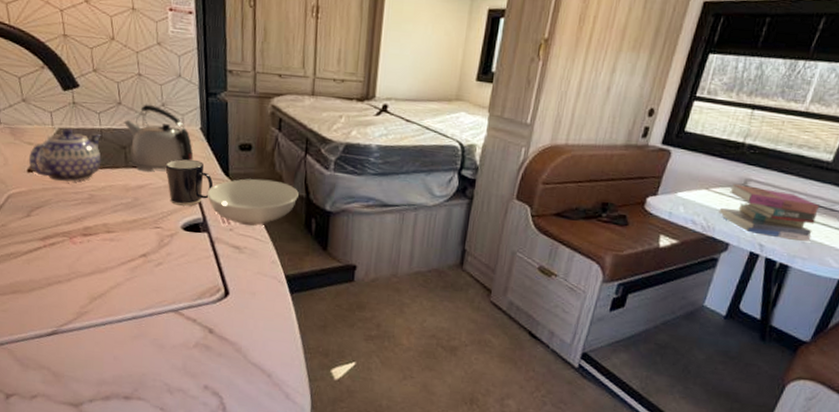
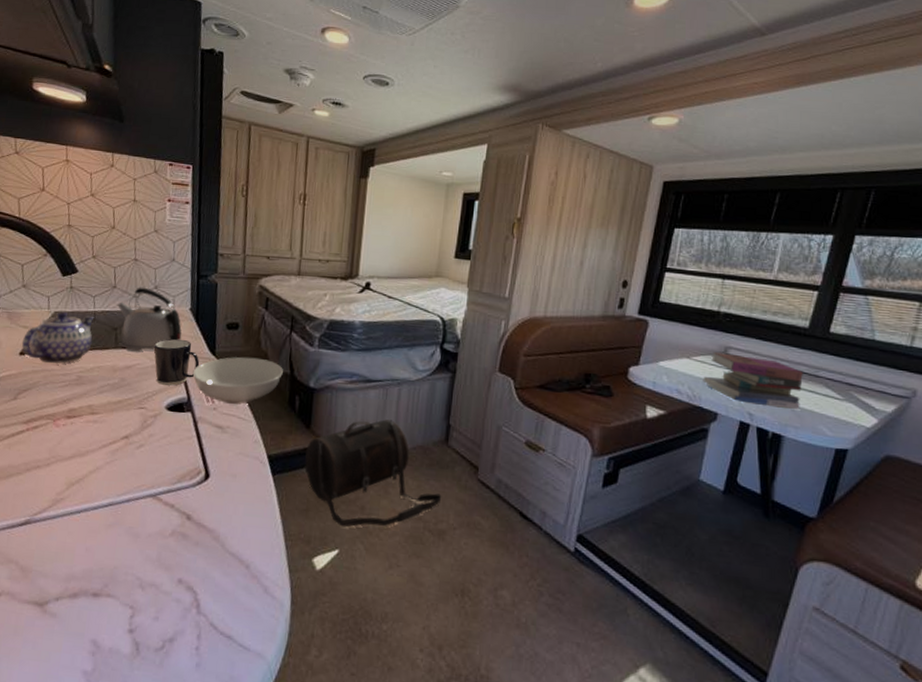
duffel bag: none [320,243,455,343] -> present [303,419,442,528]

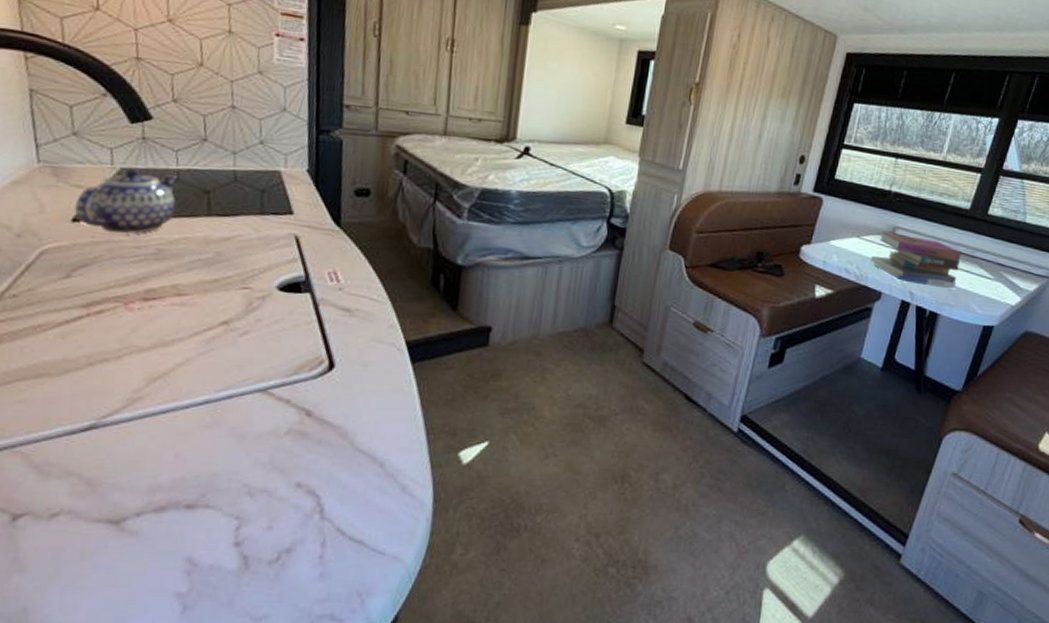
kettle: present [116,287,182,352] -> none [208,141,297,221]
mug: present [153,338,200,386] -> none [259,205,321,262]
bowl: present [192,356,283,405] -> none [311,228,425,284]
duffel bag: present [303,419,442,528] -> none [448,300,604,418]

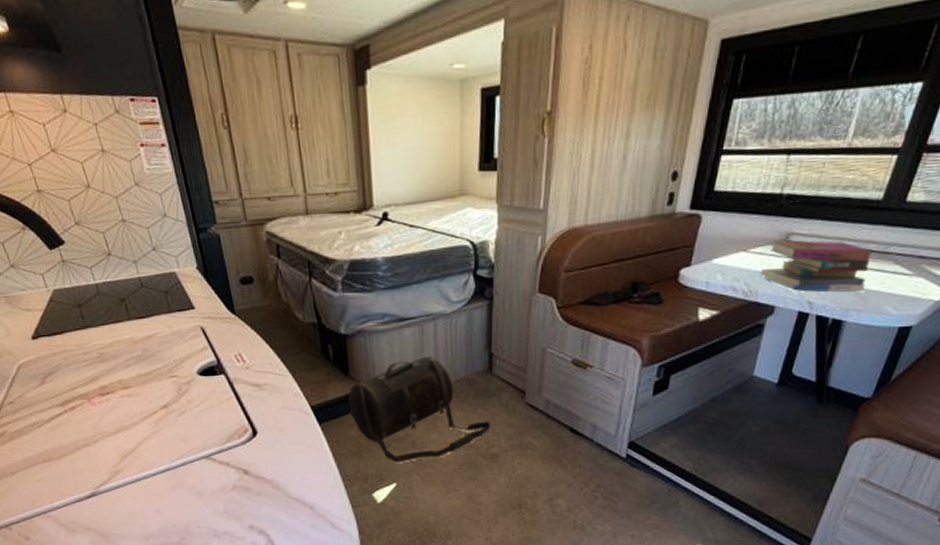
teapot: present [75,168,178,234] -> none [30,289,104,345]
duffel bag: none [448,300,604,418] -> present [348,356,491,463]

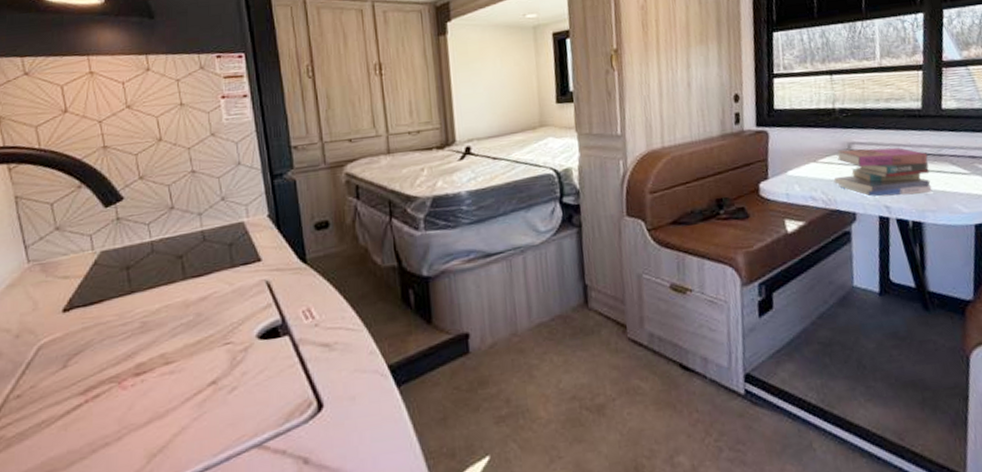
duffel bag: present [348,356,491,463] -> none [431,293,594,429]

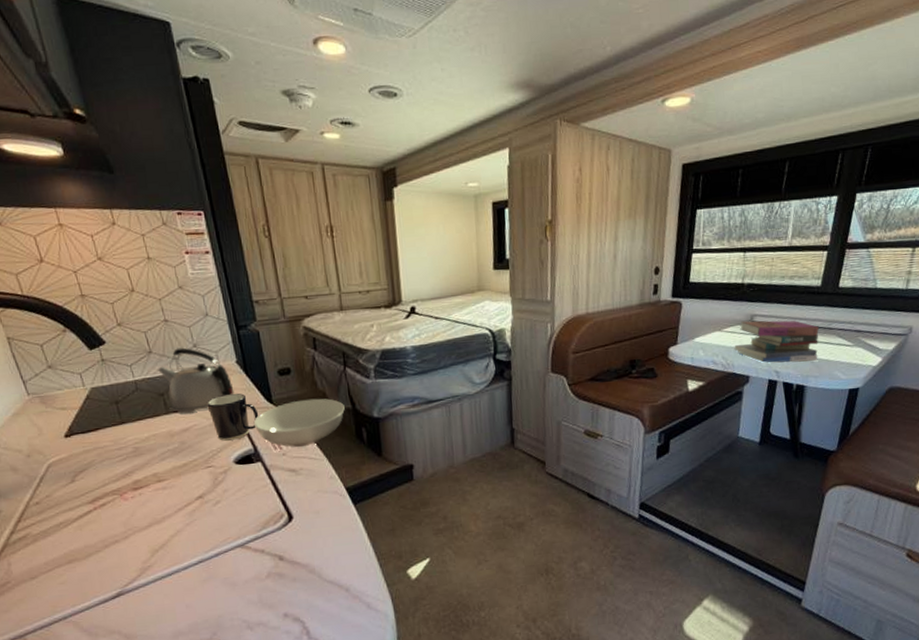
kettle: none [178,201,263,280] -> present [157,347,235,414]
mug: none [231,252,290,311] -> present [207,393,259,441]
bowl: none [283,255,390,316] -> present [253,398,345,447]

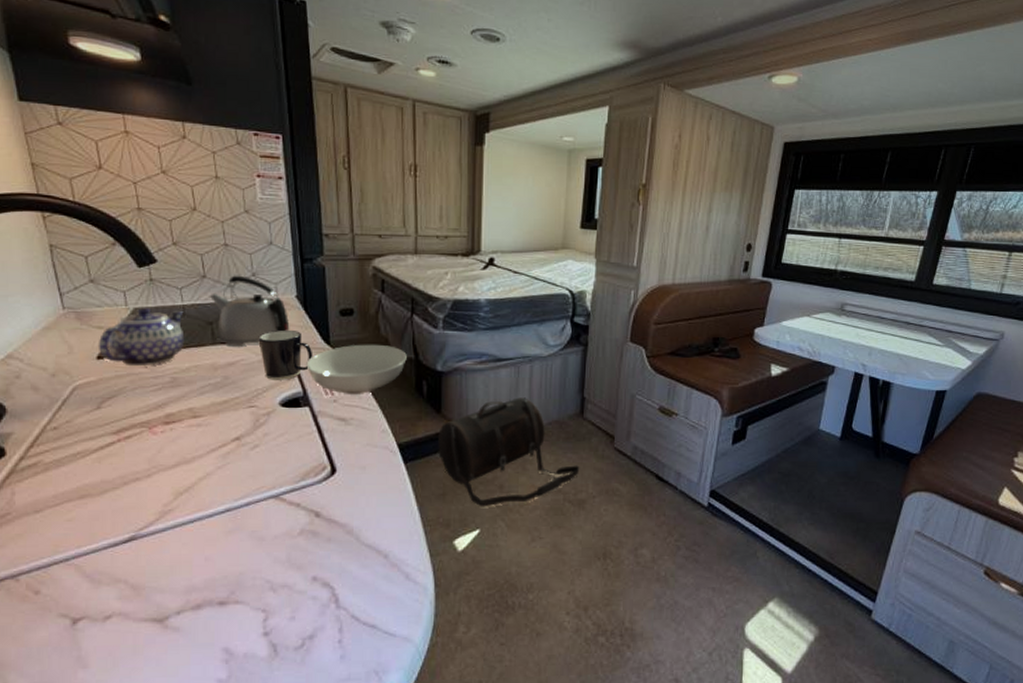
teapot: none [64,386,141,441] -> present [99,308,185,367]
duffel bag: none [382,434,516,538] -> present [437,397,580,507]
books: present [734,320,819,363] -> none [822,309,910,358]

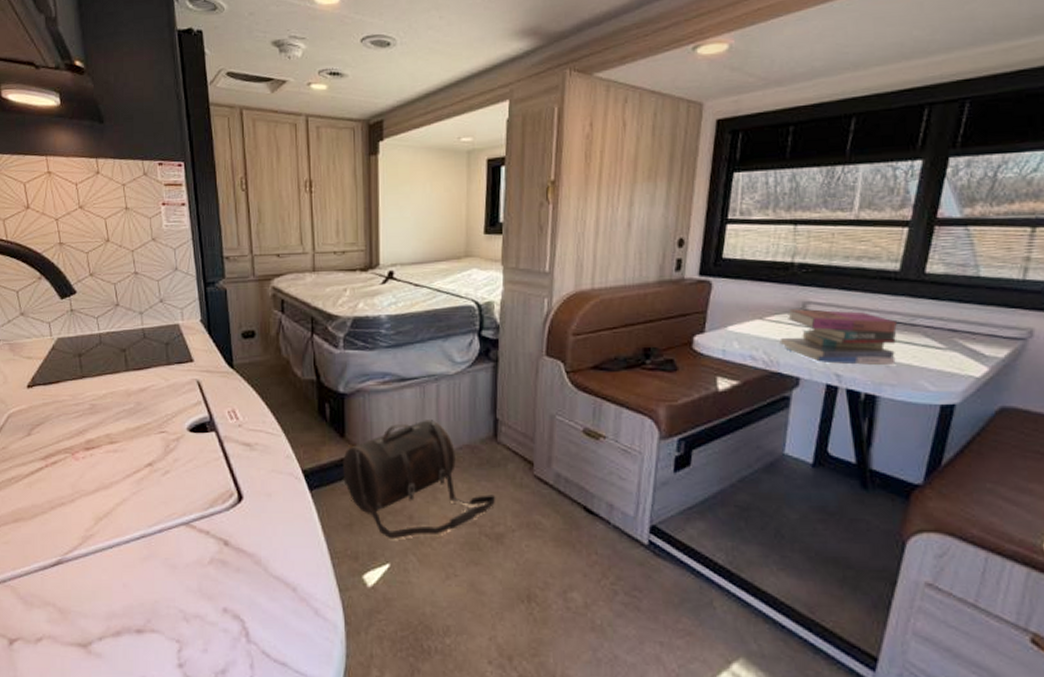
teapot: present [99,308,185,367] -> none [29,338,101,394]
kettle: present [209,275,290,347] -> none [122,302,196,373]
mug: present [258,329,313,380] -> none [167,354,218,405]
bowl: present [306,344,407,394] -> none [212,366,308,418]
books: none [822,309,910,358] -> present [779,309,897,366]

